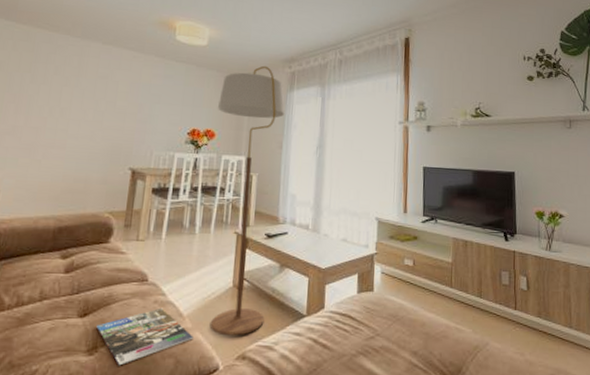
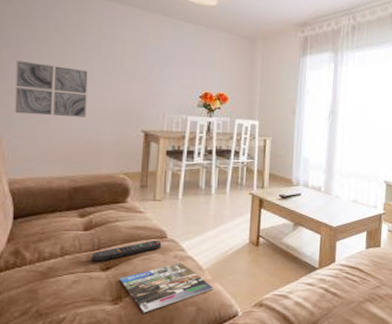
wall art: none [9,103,82,156] -> present [14,61,88,118]
remote control: none [70,284,143,307] -> present [92,240,162,262]
floor lamp: present [209,65,285,336] -> none [228,29,298,287]

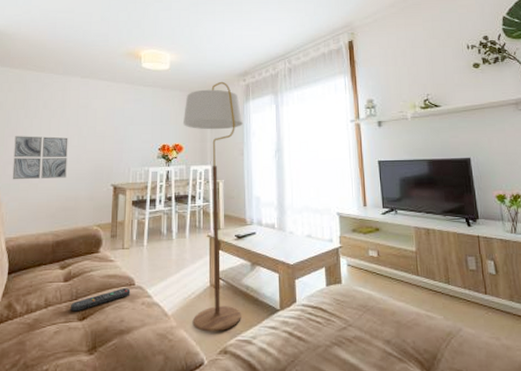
magazine: present [119,262,213,313] -> none [94,308,179,364]
floor lamp: none [228,29,298,287] -> present [183,81,243,332]

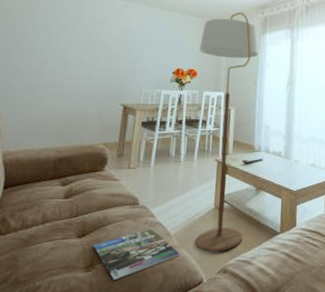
wall art: present [12,136,68,180] -> none [14,47,79,94]
remote control: present [71,288,131,312] -> none [69,207,134,229]
magazine: none [94,308,179,364] -> present [93,228,180,281]

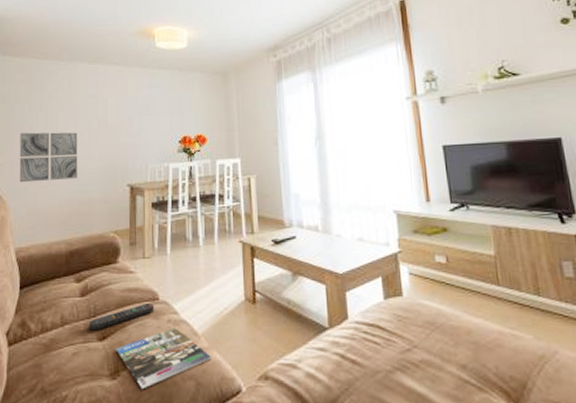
wall art: none [14,47,79,94] -> present [19,132,78,183]
remote control: none [69,207,134,229] -> present [89,303,155,331]
floor lamp: present [194,12,259,252] -> none [206,58,283,354]

